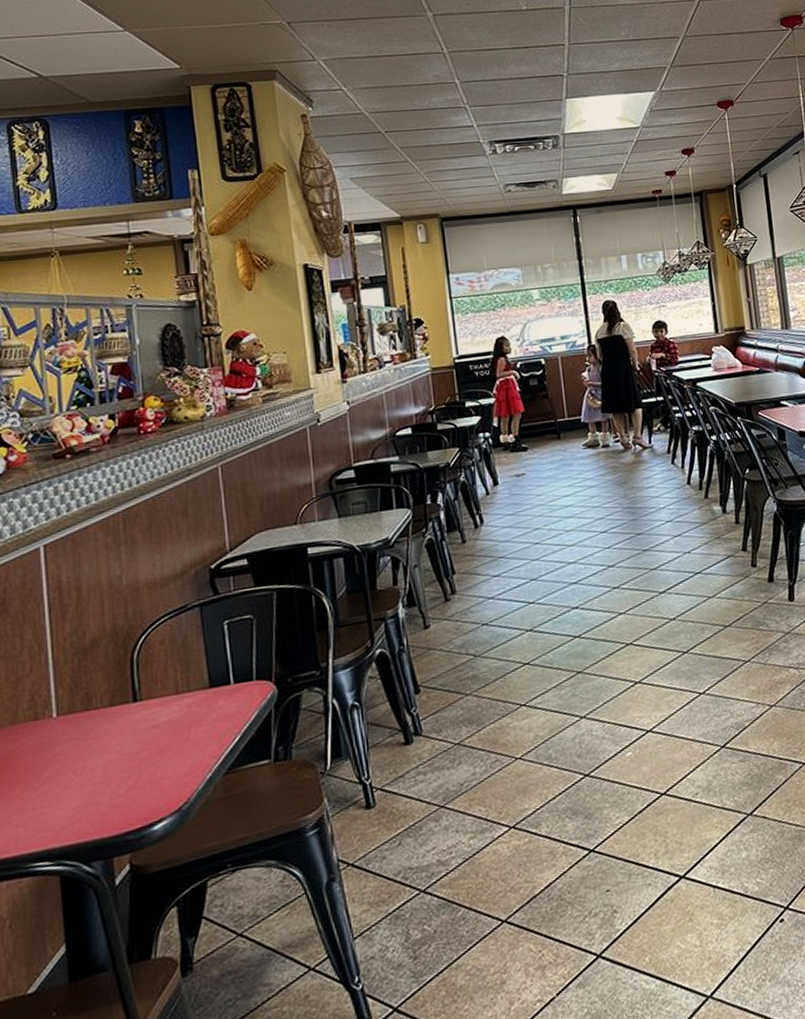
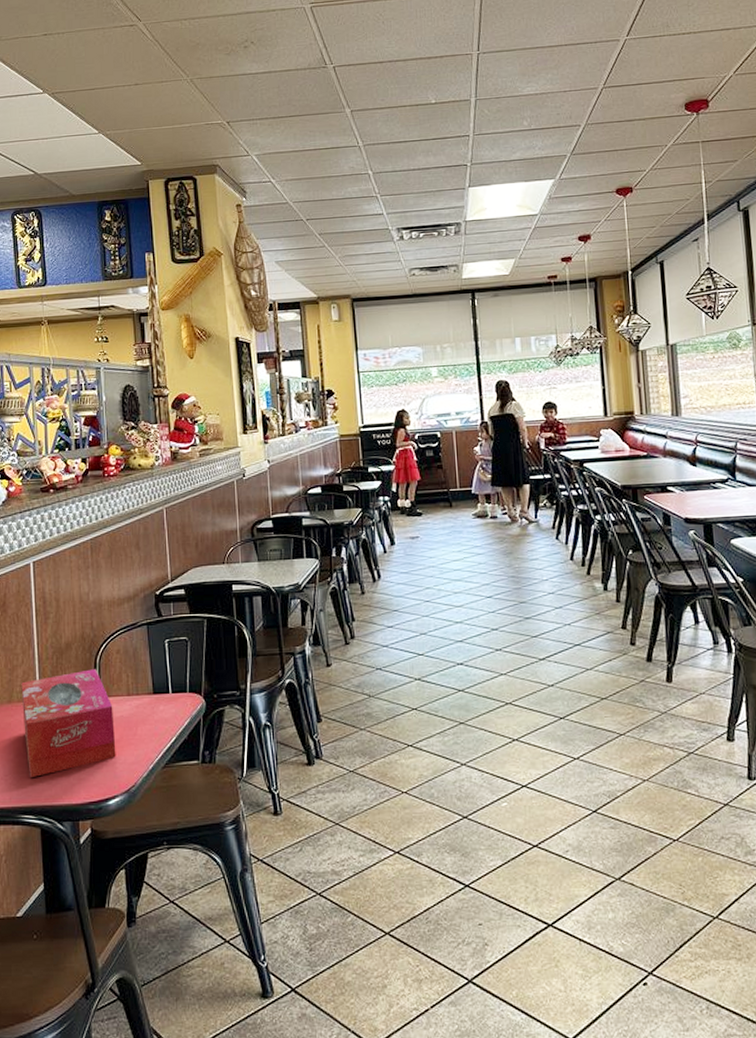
tissue box: none [29,667,162,814] -> present [21,669,116,777]

